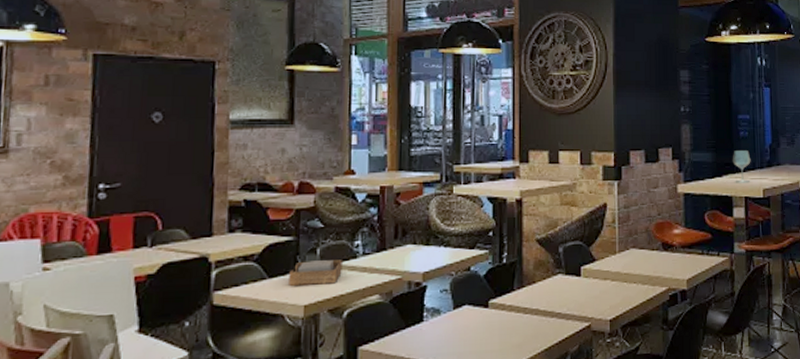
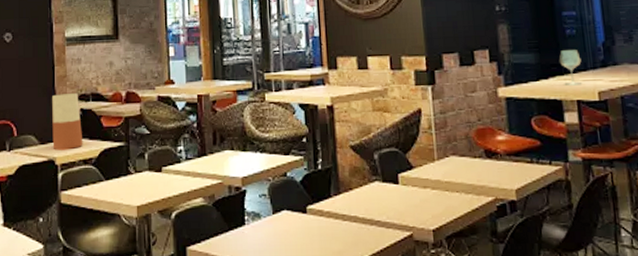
vase: none [206,181,245,246] -> present [51,92,83,150]
napkin holder: present [289,260,342,286] -> none [123,164,168,188]

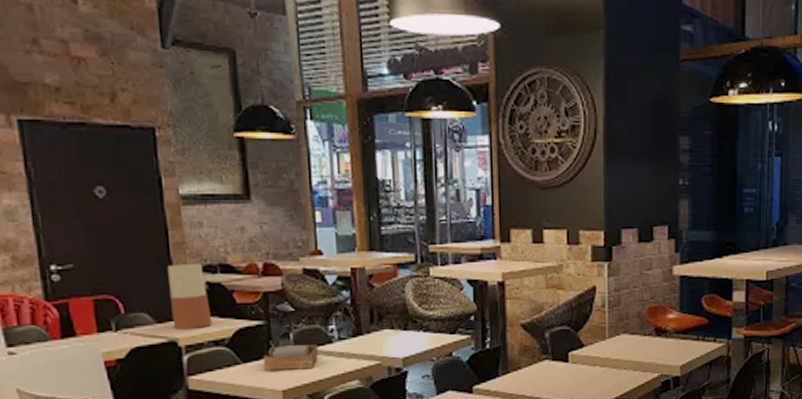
napkin holder: none [123,164,168,188] -> present [263,345,318,371]
wine glass: present [559,50,582,86] -> none [734,229,755,265]

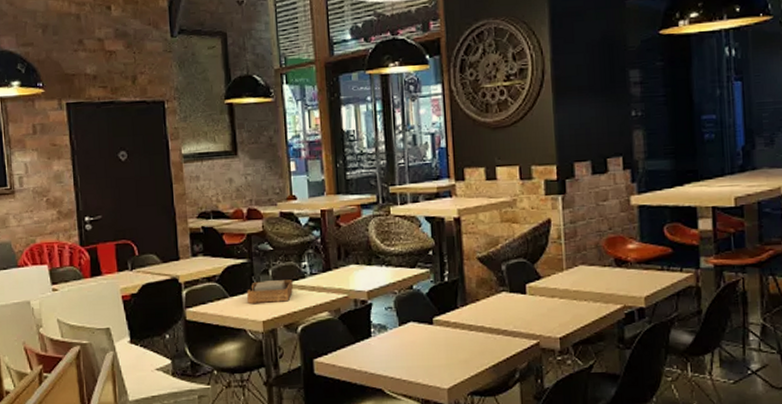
vase: present [166,262,213,330] -> none [171,210,206,269]

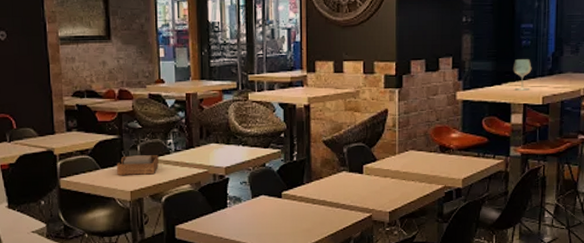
wine glass: none [695,155,719,192] -> present [512,59,532,91]

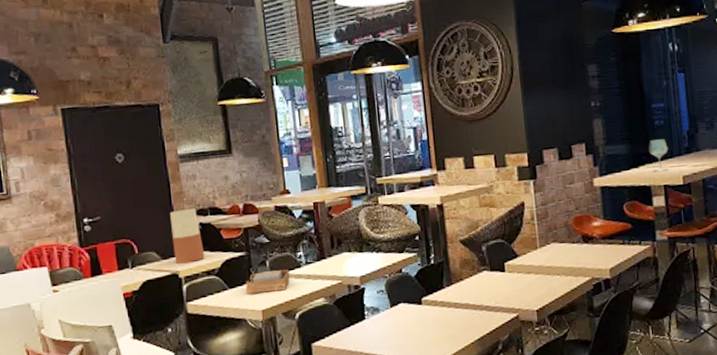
vase: none [47,89,80,142] -> present [169,207,205,264]

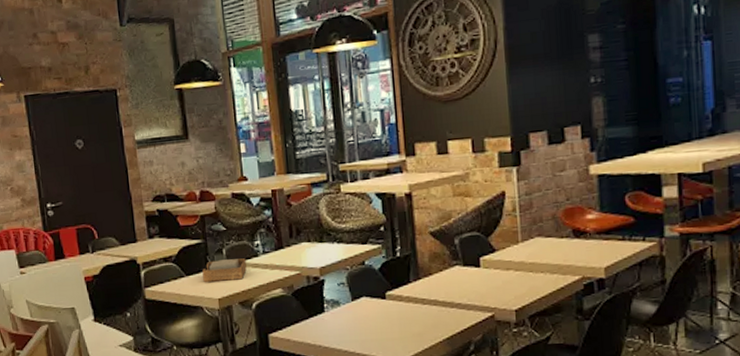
vase: present [169,207,205,264] -> none [127,194,162,250]
wine glass: present [648,139,668,173] -> none [660,119,686,159]

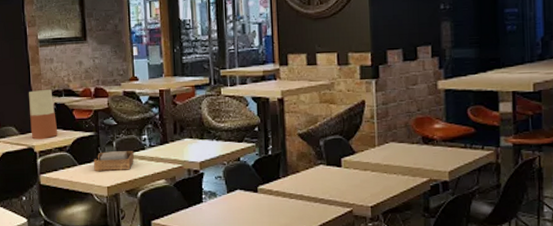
vase: none [127,194,162,250] -> present [28,89,58,140]

